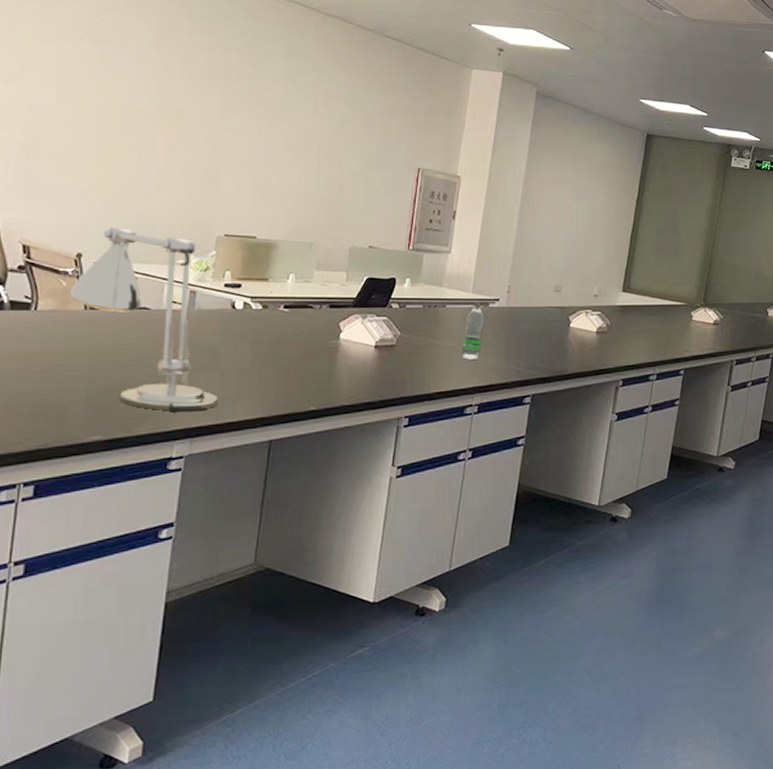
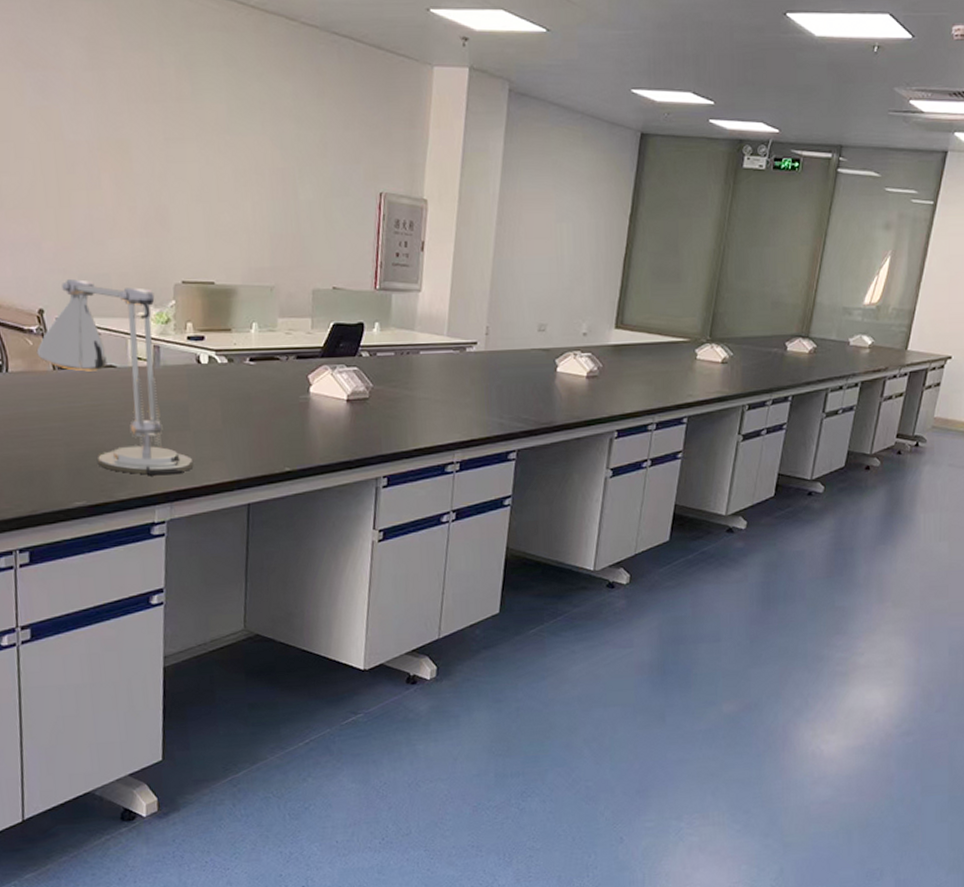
bottle: present [462,303,485,359] -> none [439,348,462,412]

